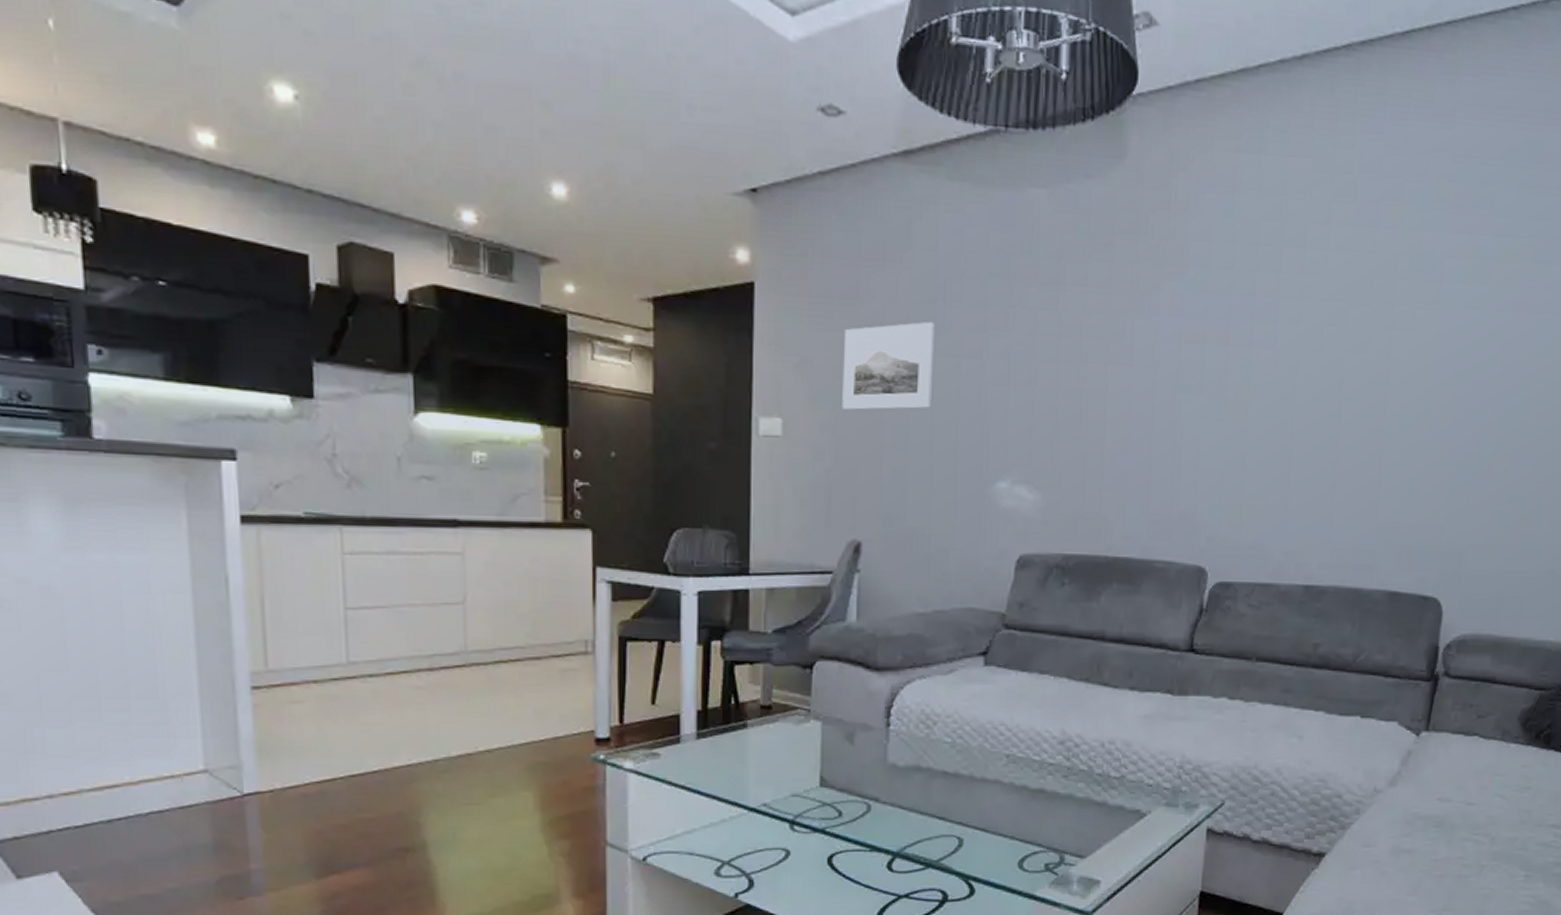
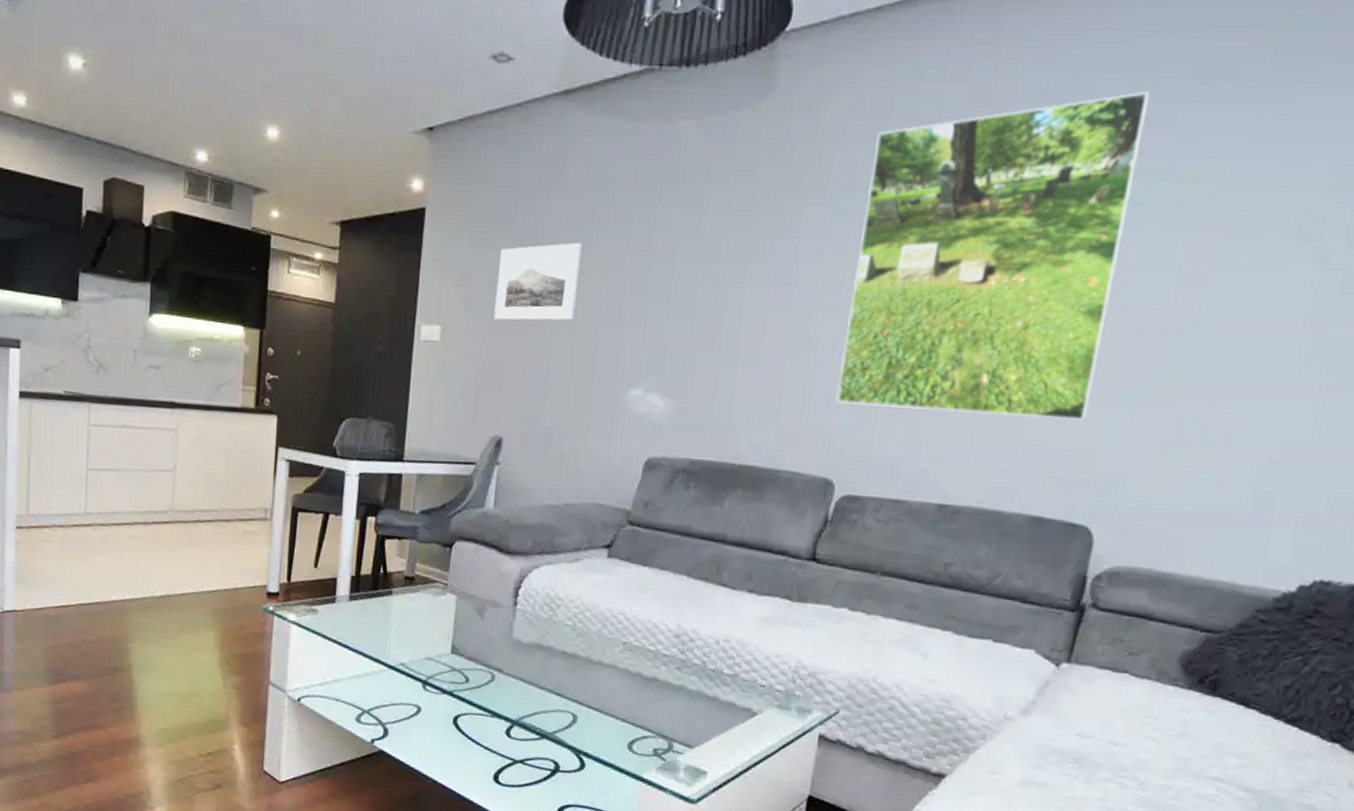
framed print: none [1203,171,1471,495] -> present [835,91,1151,421]

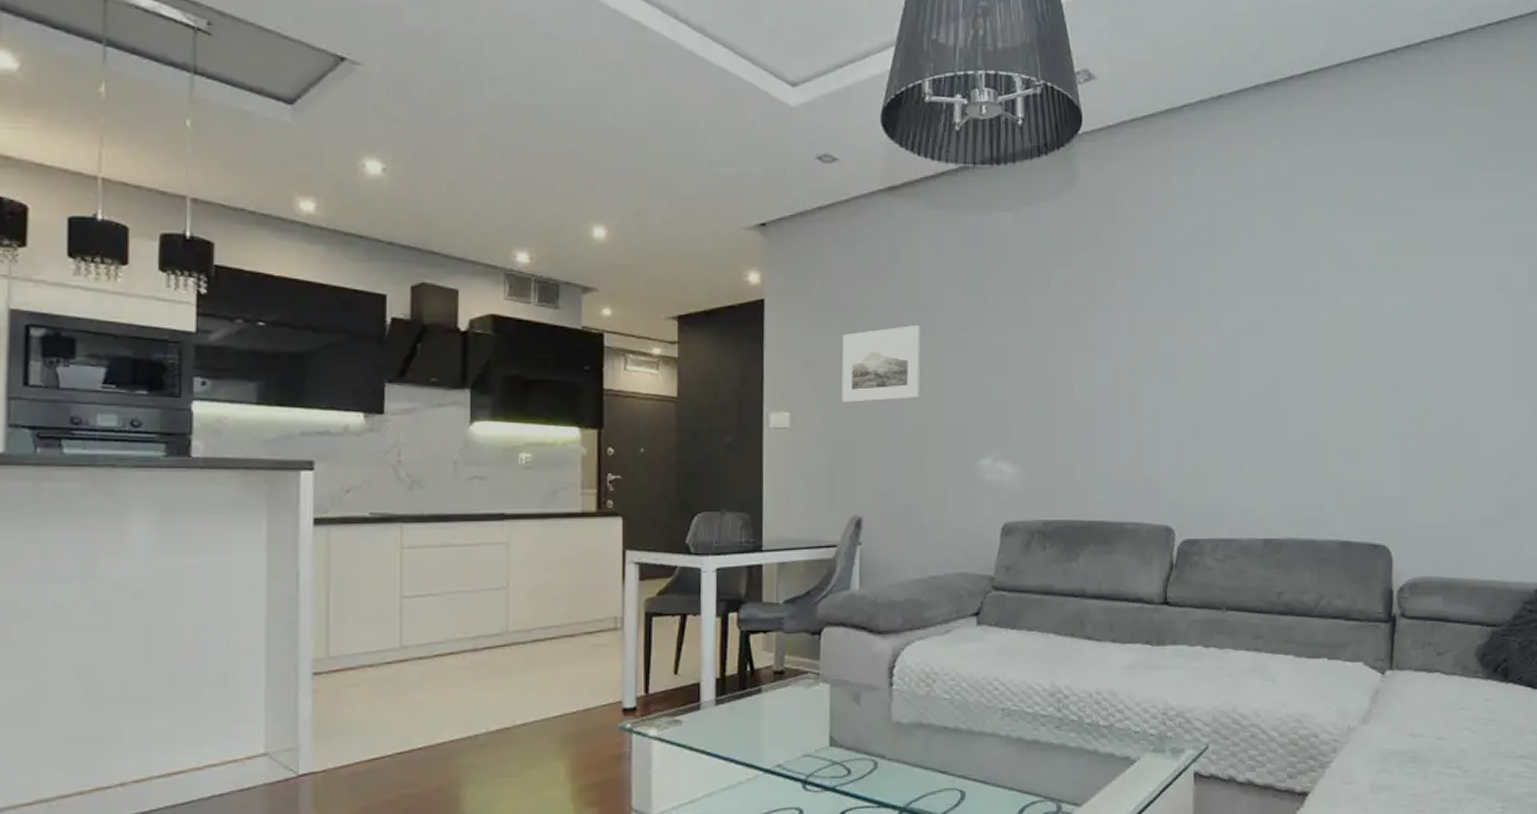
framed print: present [835,91,1151,421] -> none [1164,180,1372,456]

